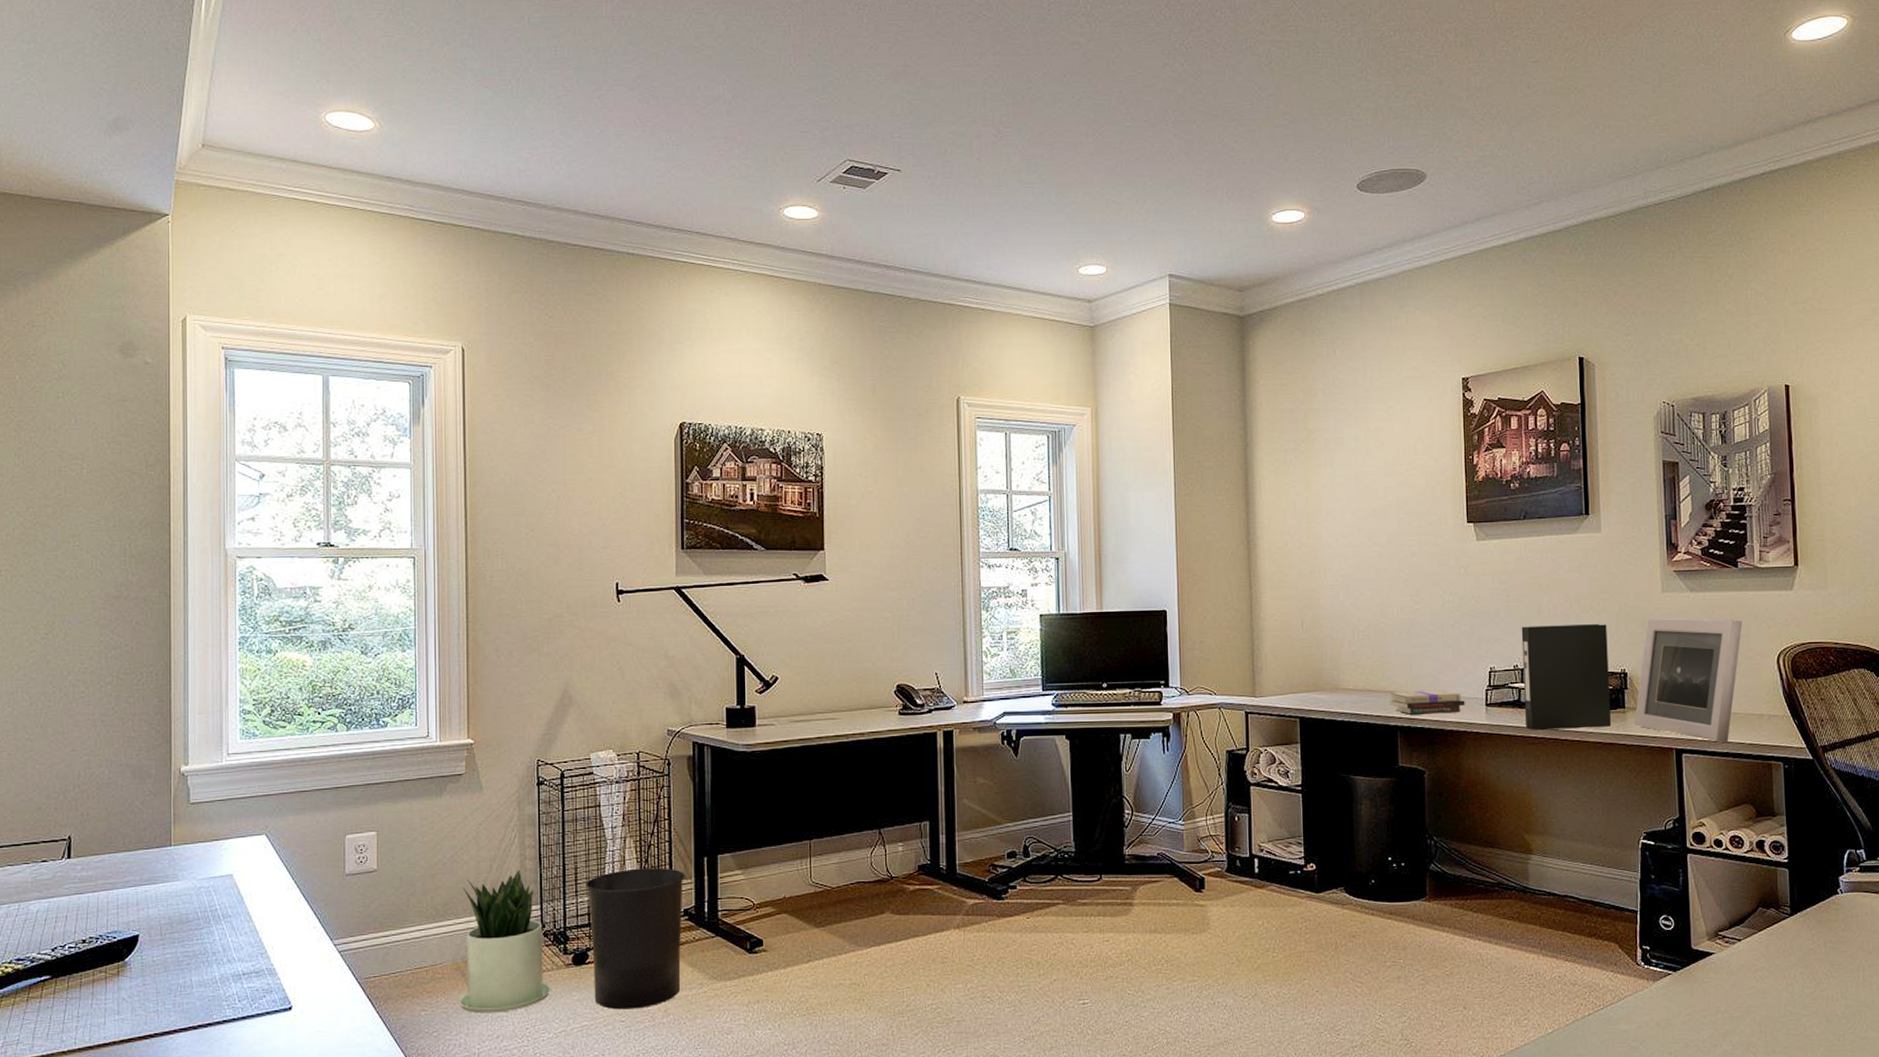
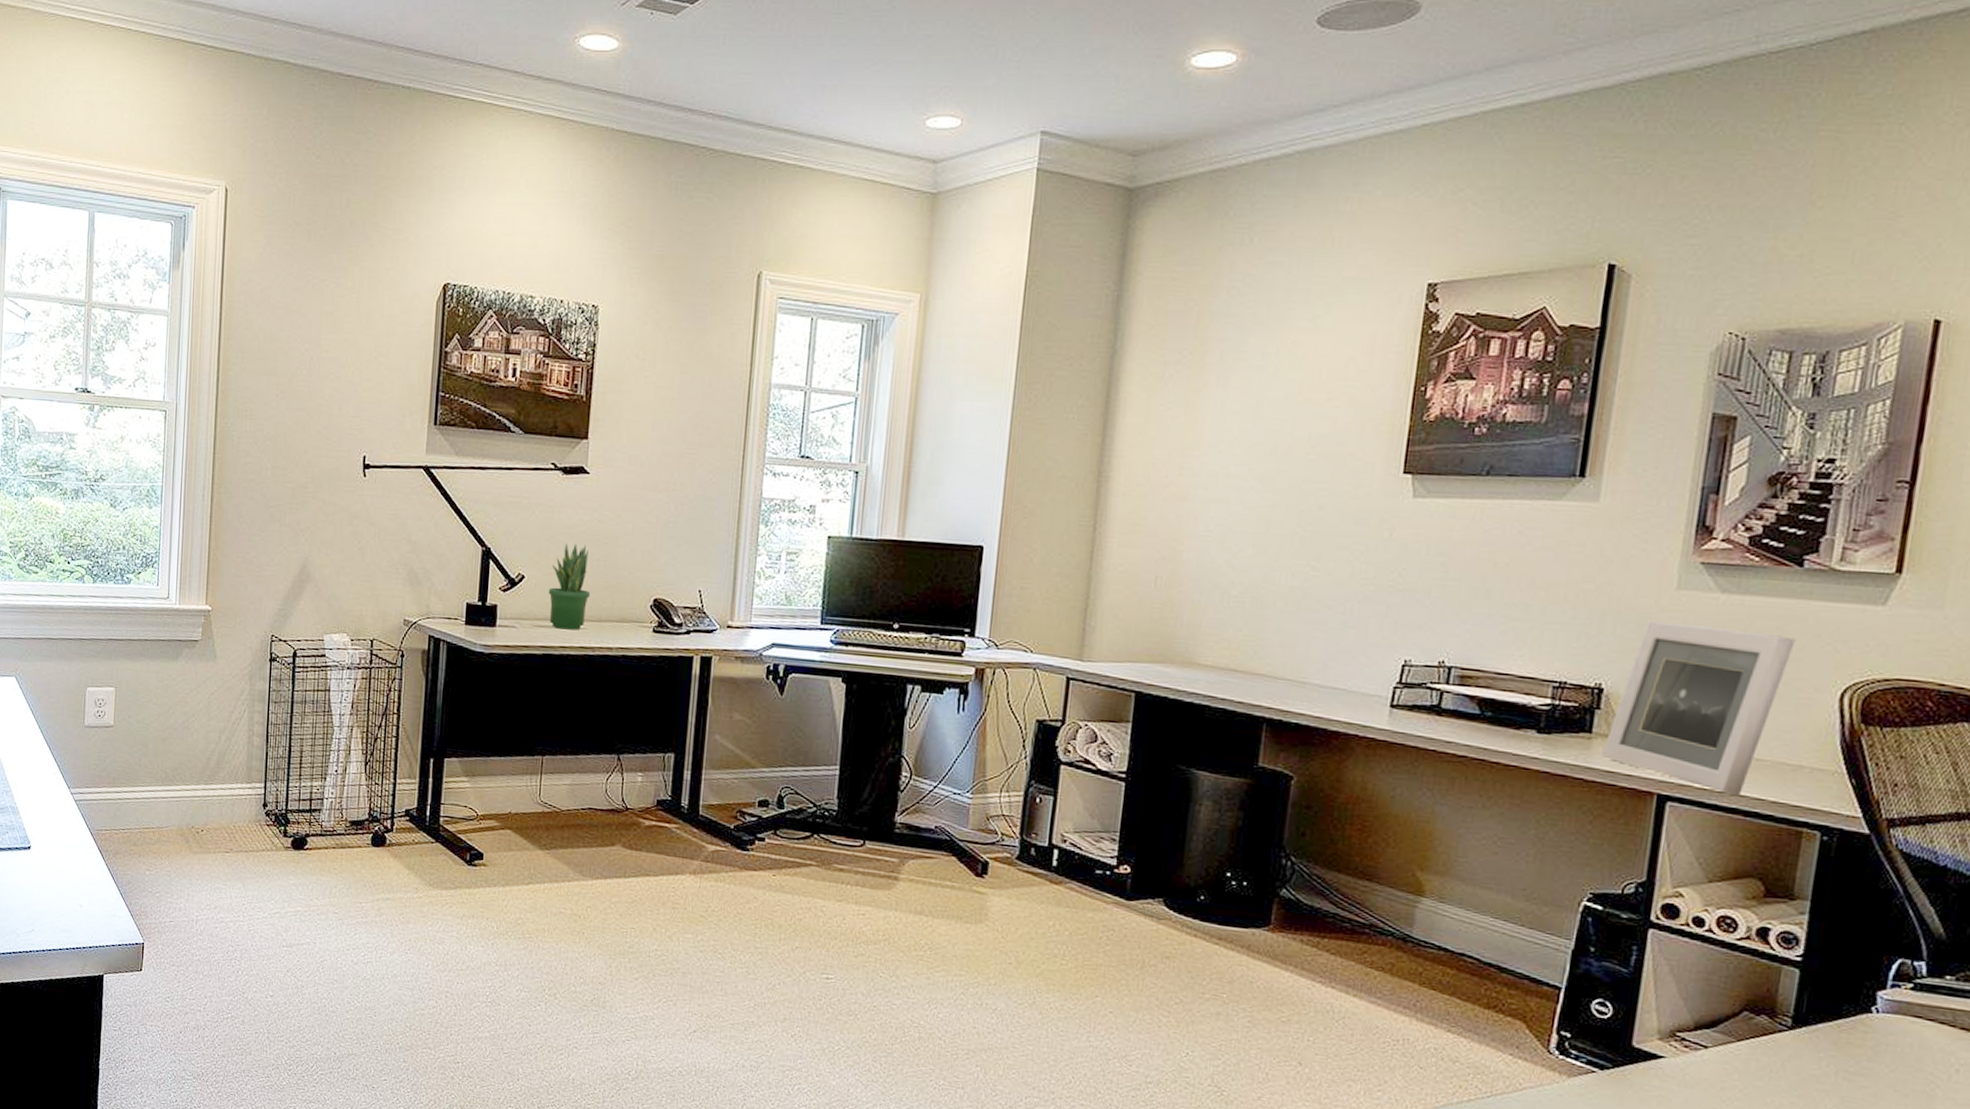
planter: present [458,869,551,1014] -> none [181,744,269,885]
waste bin: present [586,867,686,1010] -> none [309,760,410,903]
planter: none [801,644,840,722] -> present [548,543,591,630]
books: present [1388,689,1465,715] -> none [1256,675,1362,712]
binder: present [1521,624,1611,730] -> none [1443,613,1585,754]

